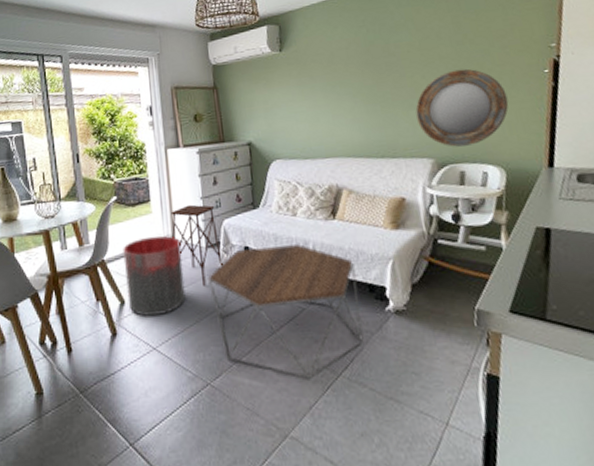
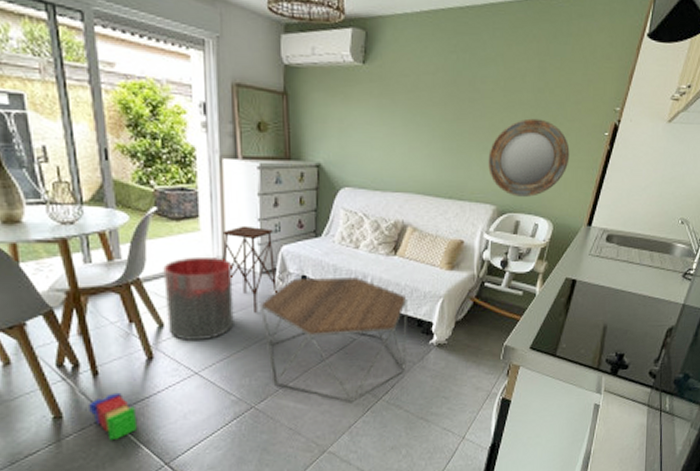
stacking toy: none [64,368,105,419] -> present [89,392,138,441]

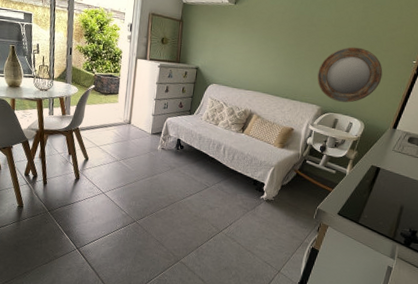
stacking toy: present [89,392,138,441] -> none [38,197,65,227]
trash can: present [163,256,234,341] -> none [90,118,135,173]
side table: present [222,225,277,313] -> none [129,102,163,159]
coffee table: present [261,277,407,402] -> none [148,140,248,230]

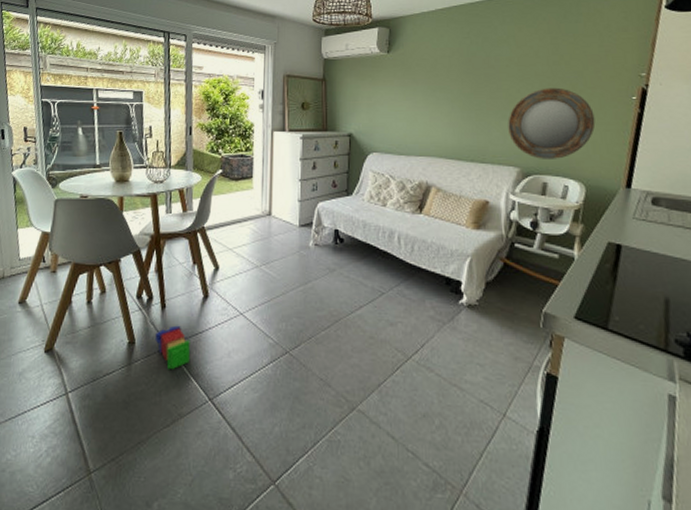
stacking toy: none [38,197,65,227] -> present [155,325,191,370]

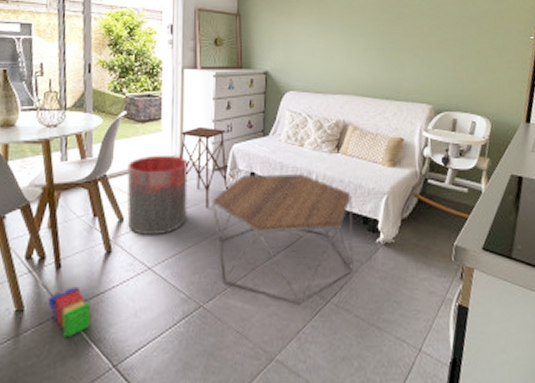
trash can: none [221,210,276,284] -> present [126,154,188,236]
side table: none [269,185,313,261] -> present [180,126,228,208]
coffee table: none [298,232,436,358] -> present [212,174,354,304]
home mirror: present [508,87,596,159] -> none [420,27,499,96]

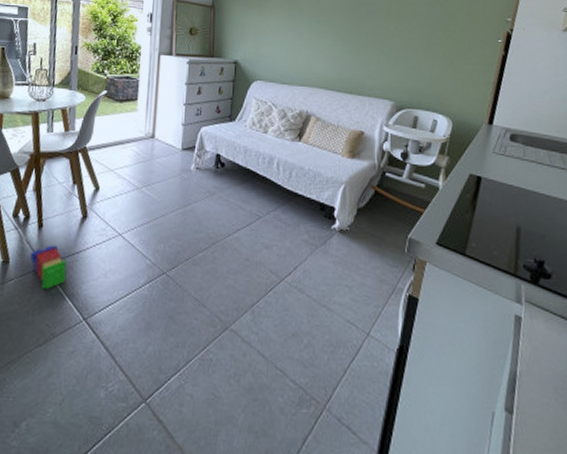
trash can: present [126,154,188,236] -> none [102,132,159,206]
side table: present [180,126,228,208] -> none [153,108,196,184]
coffee table: present [212,174,354,304] -> none [179,157,310,280]

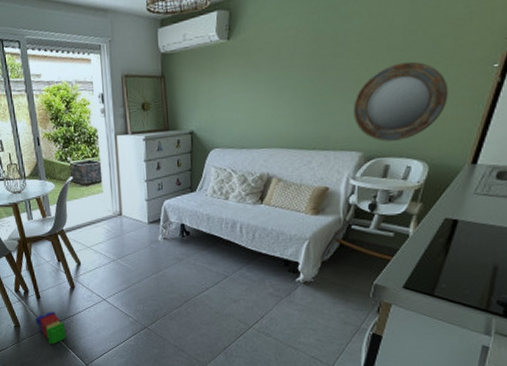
home mirror: none [385,27,465,95] -> present [353,61,448,142]

